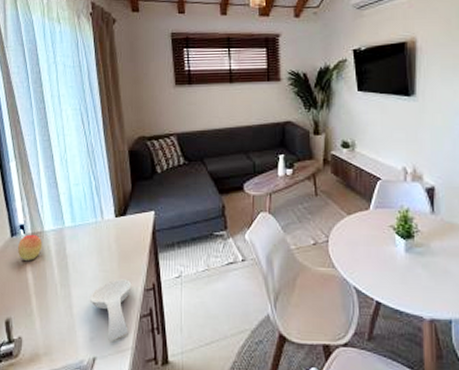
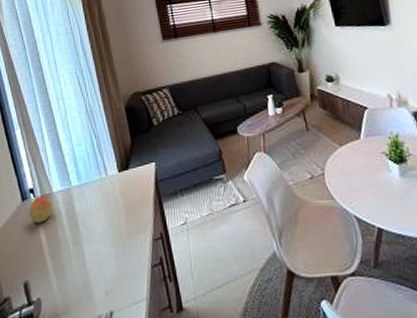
spoon rest: present [89,279,132,341] -> none [101,231,142,294]

